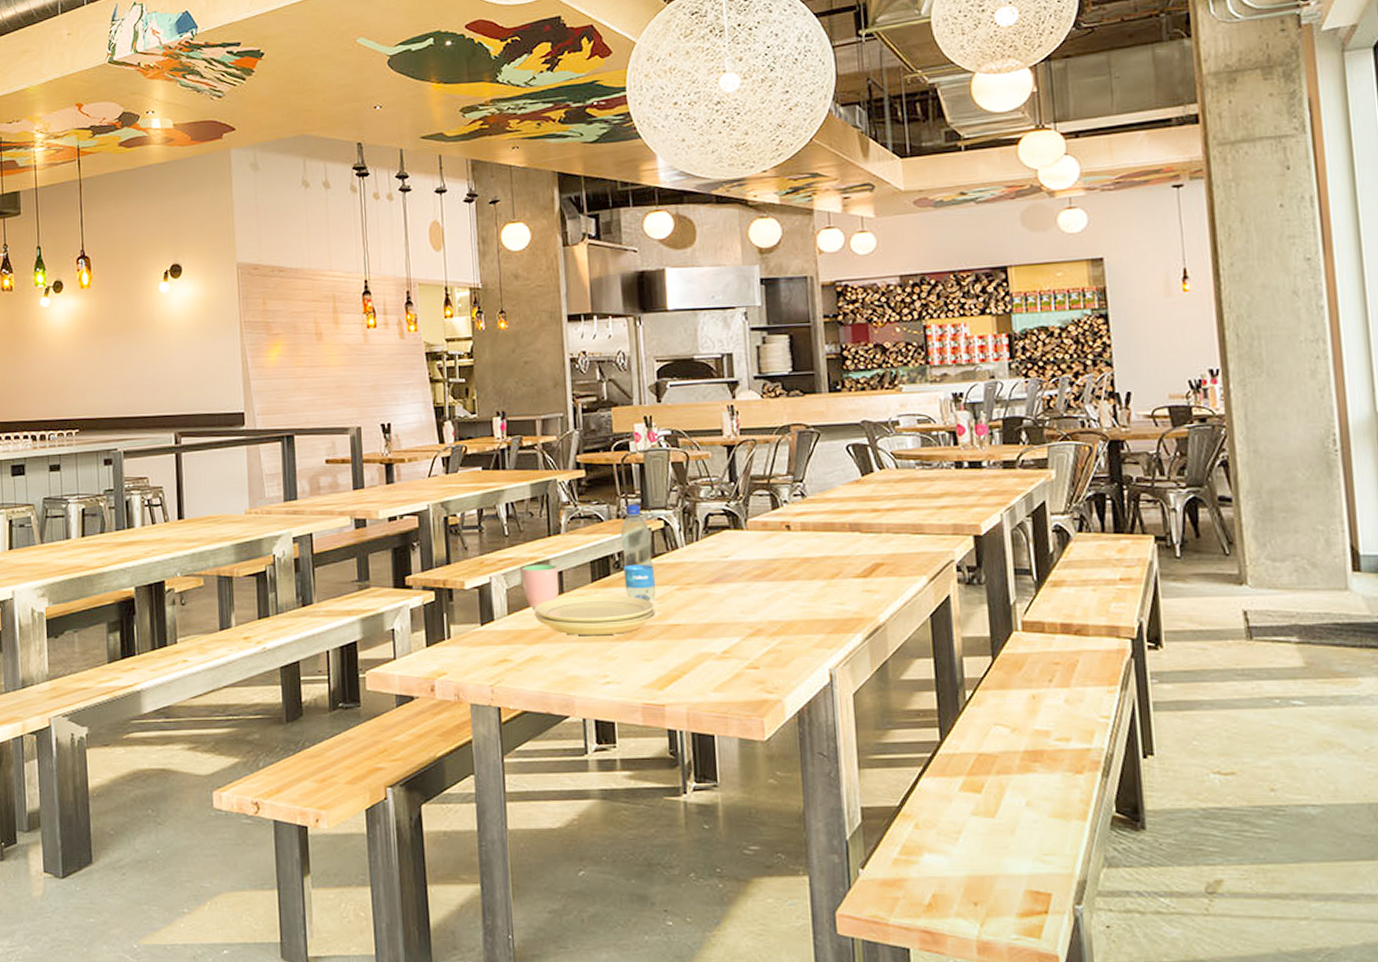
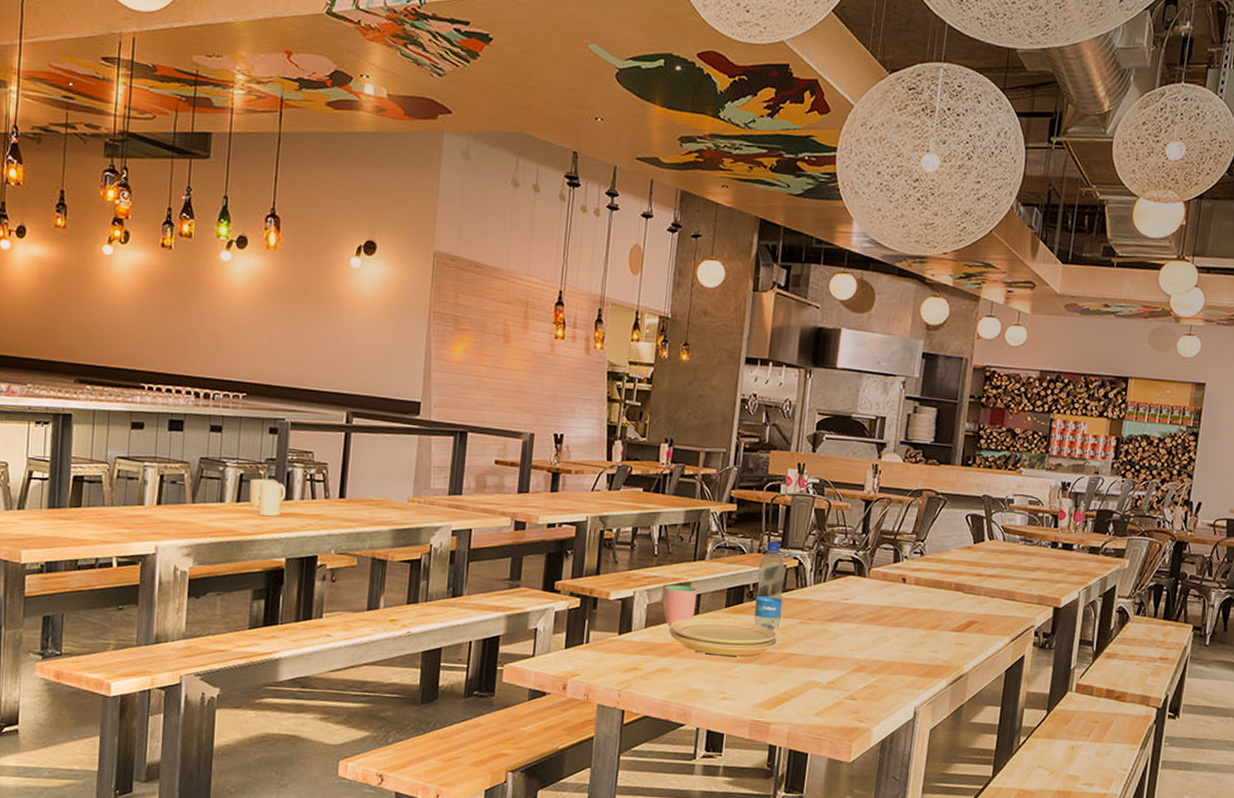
mug: none [91,510,127,540] -> present [249,478,286,508]
cup: none [101,512,125,548] -> present [258,482,282,517]

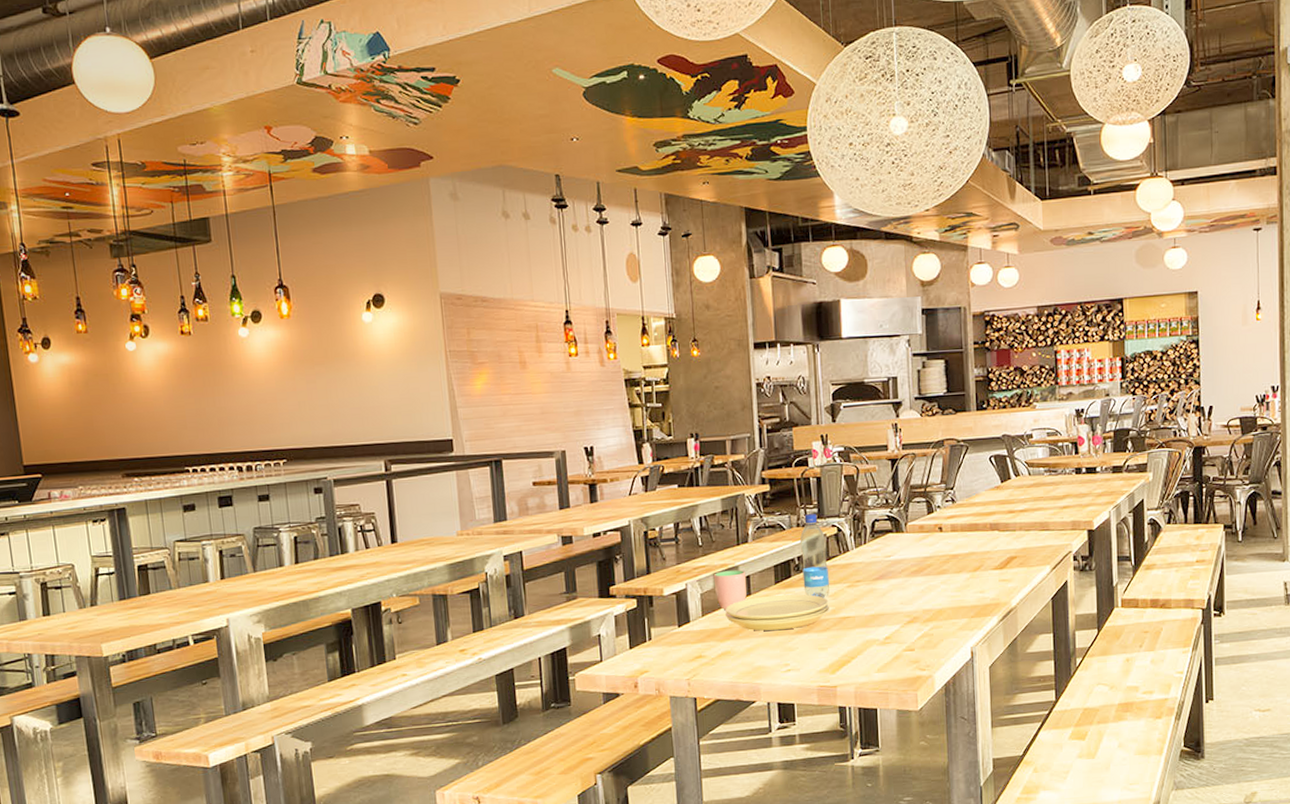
mug: present [249,478,286,508] -> none [304,536,341,566]
cup: present [258,482,282,517] -> none [314,539,340,573]

